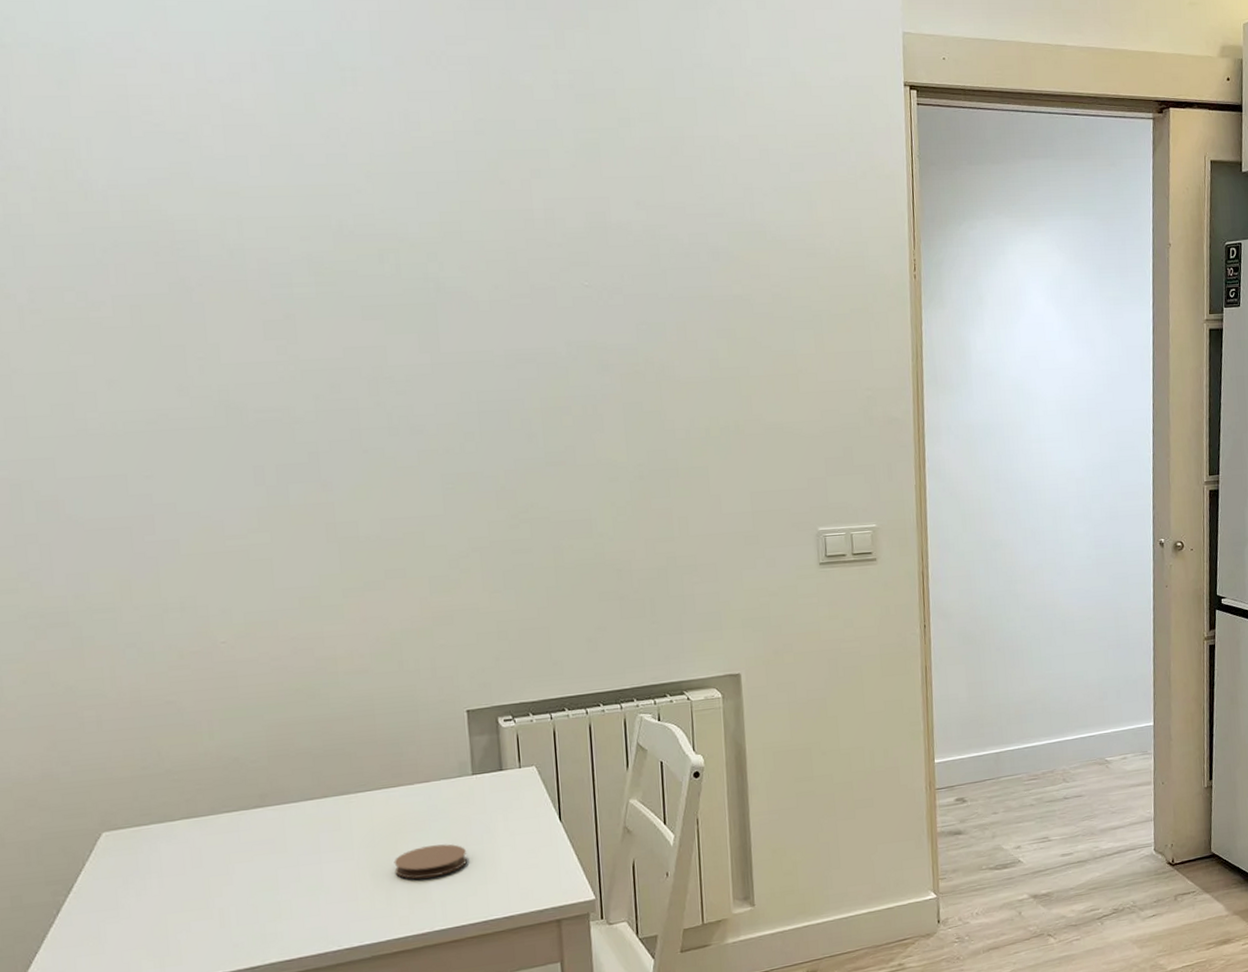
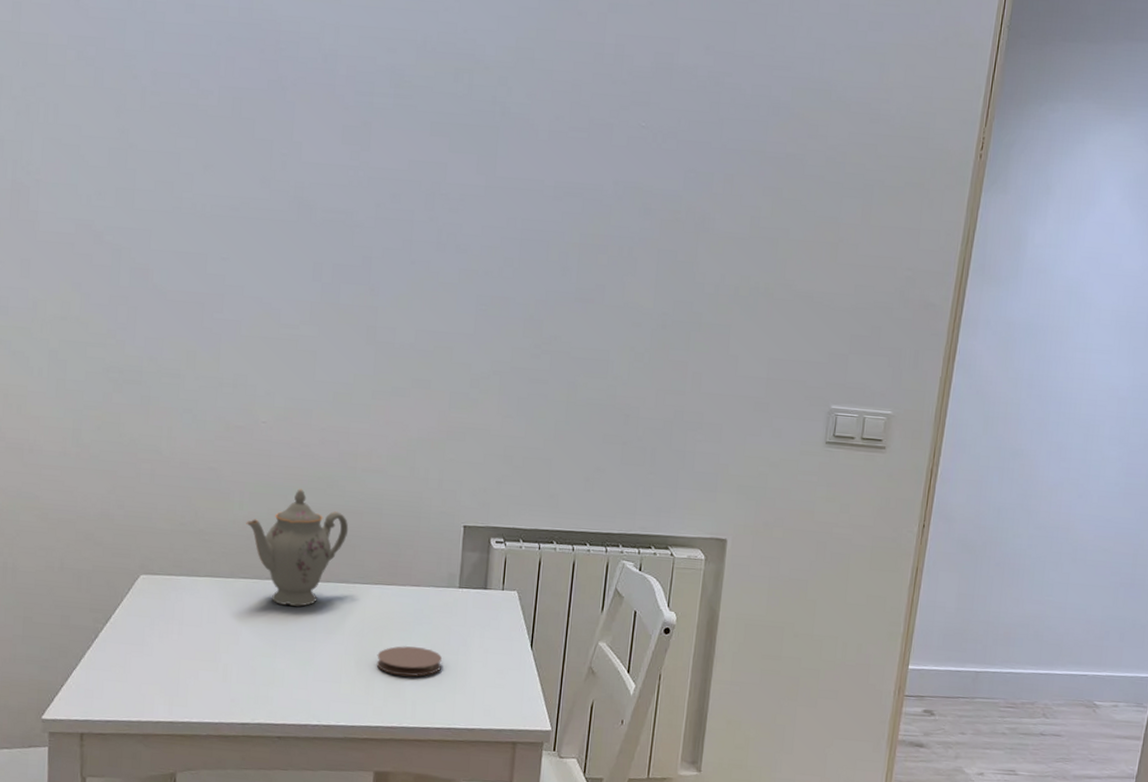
teapot: none [220,705,340,832] -> present [246,489,349,607]

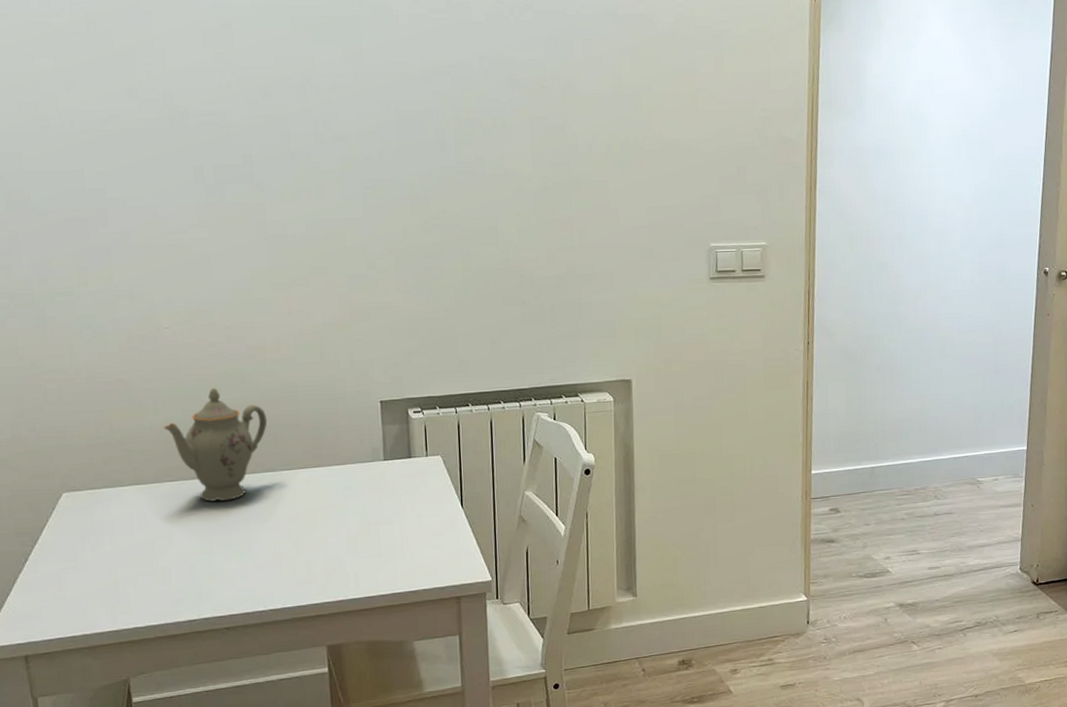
coaster: present [376,646,443,677] -> none [313,522,379,552]

